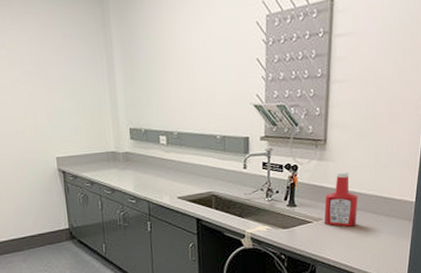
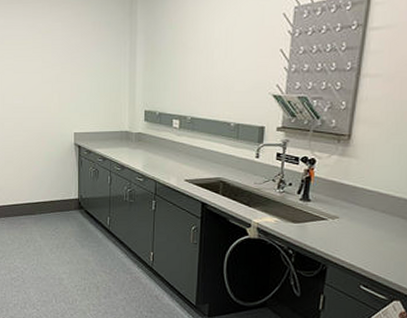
ketchup bottle: present [324,171,358,227] -> none [340,169,384,229]

